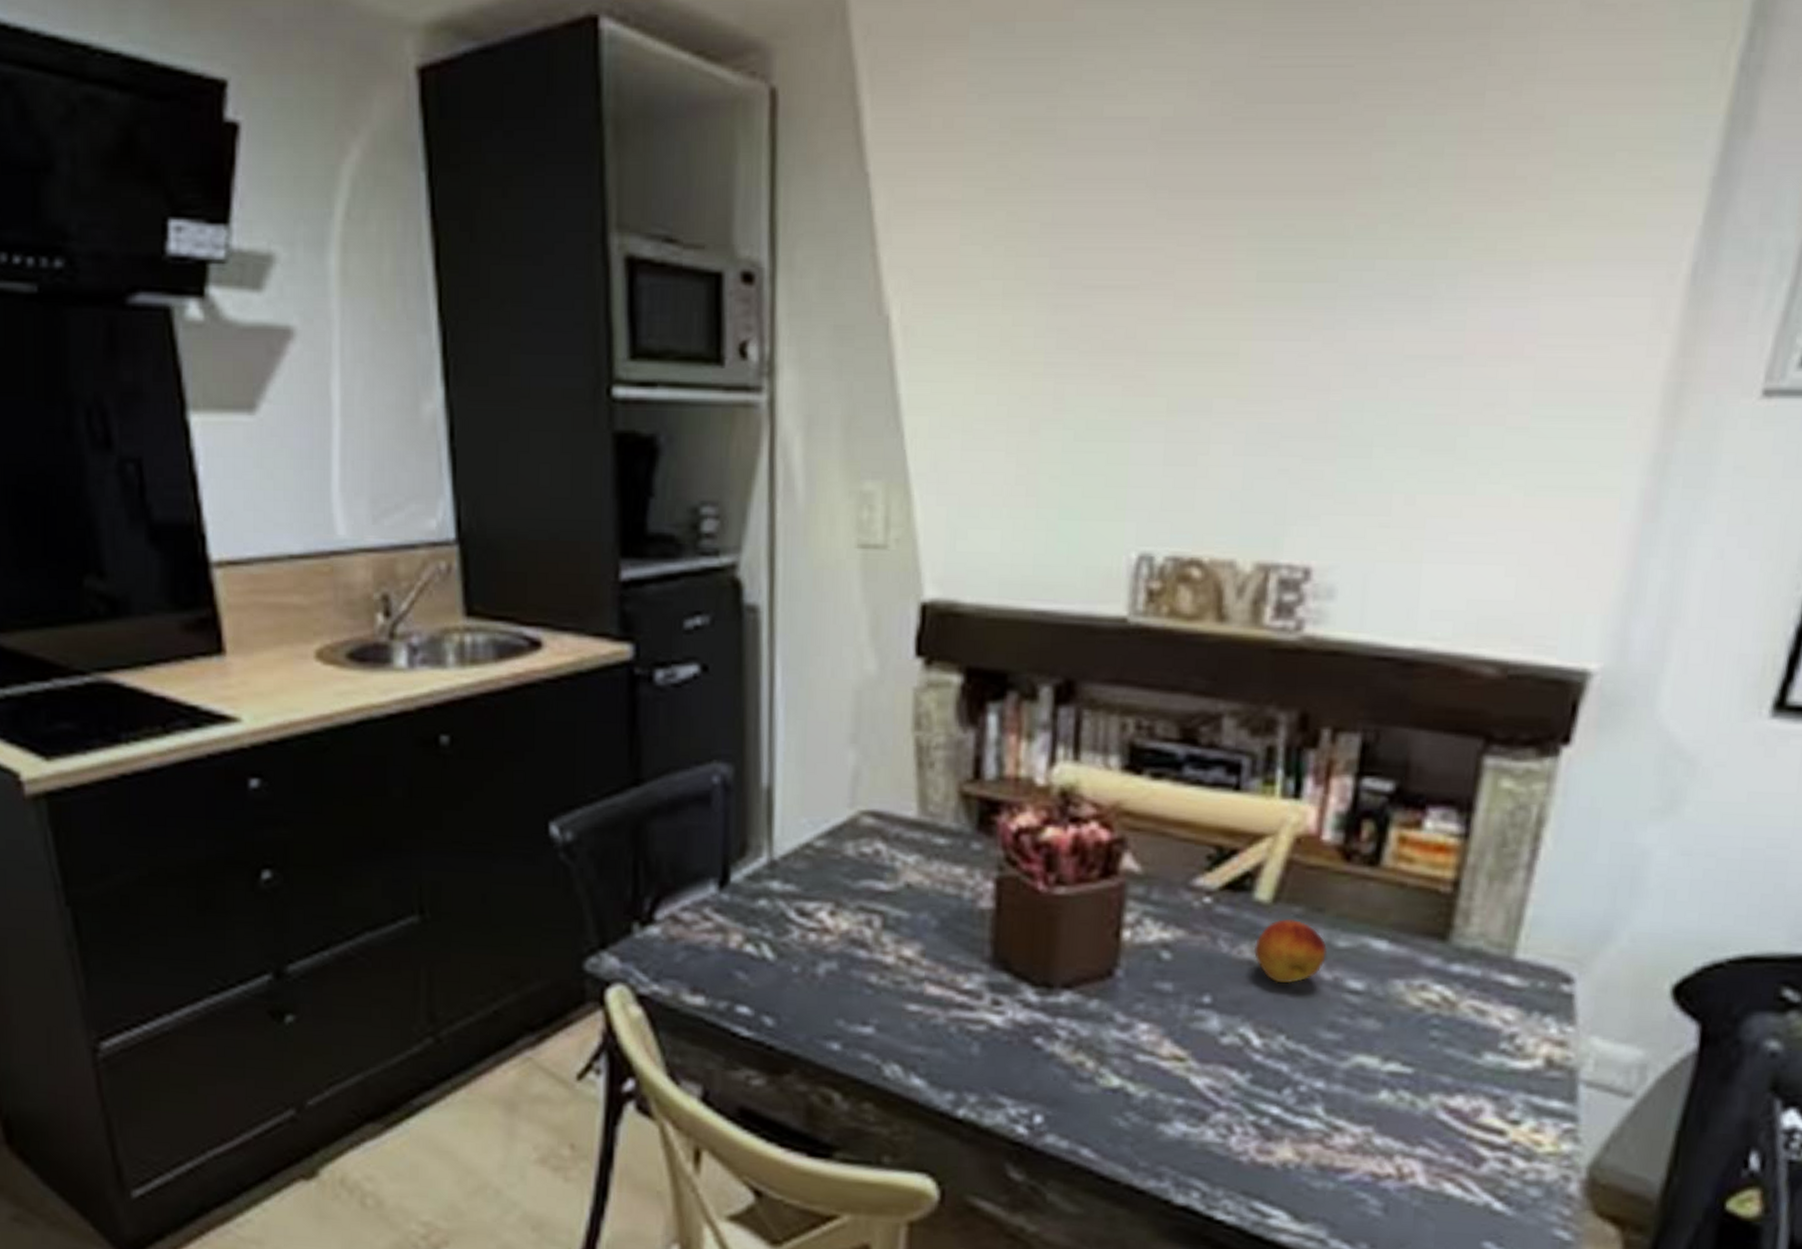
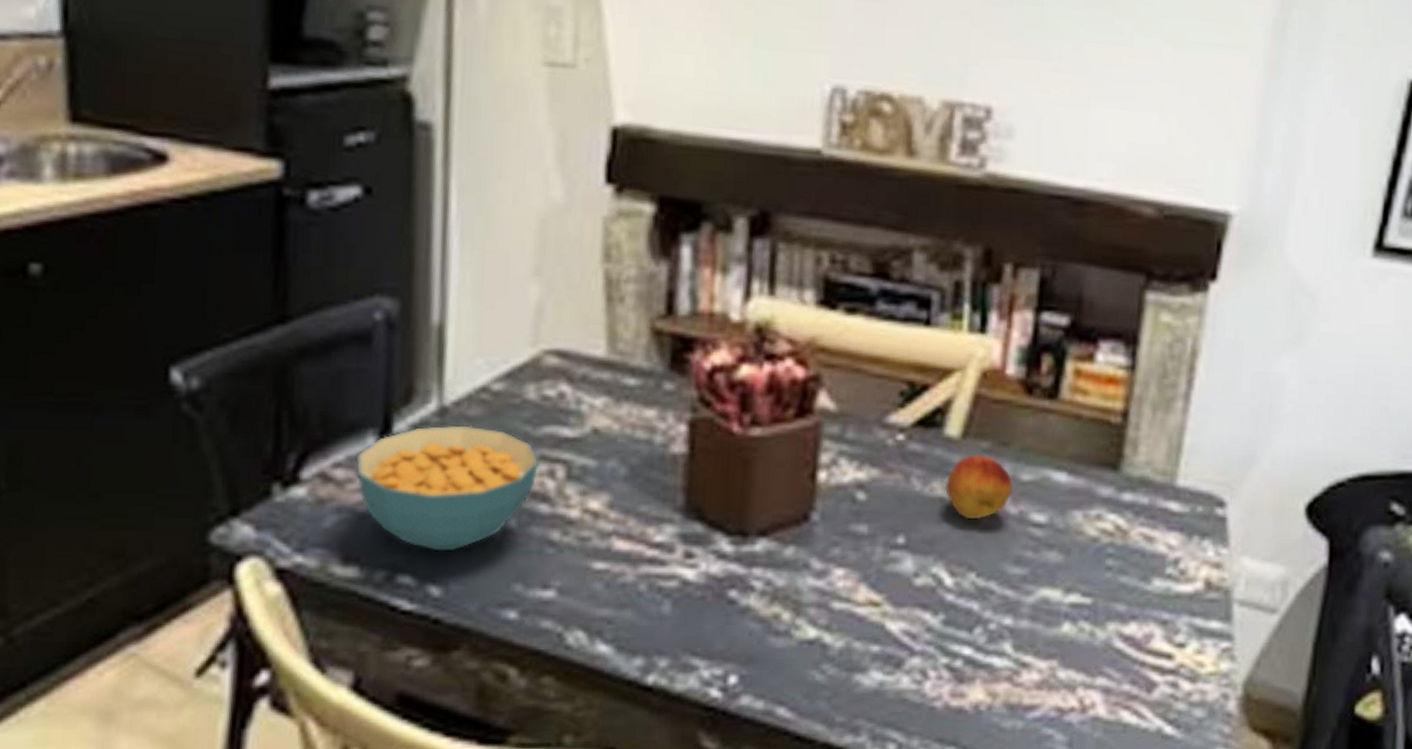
cereal bowl: none [700,876,858,988] -> present [355,425,540,552]

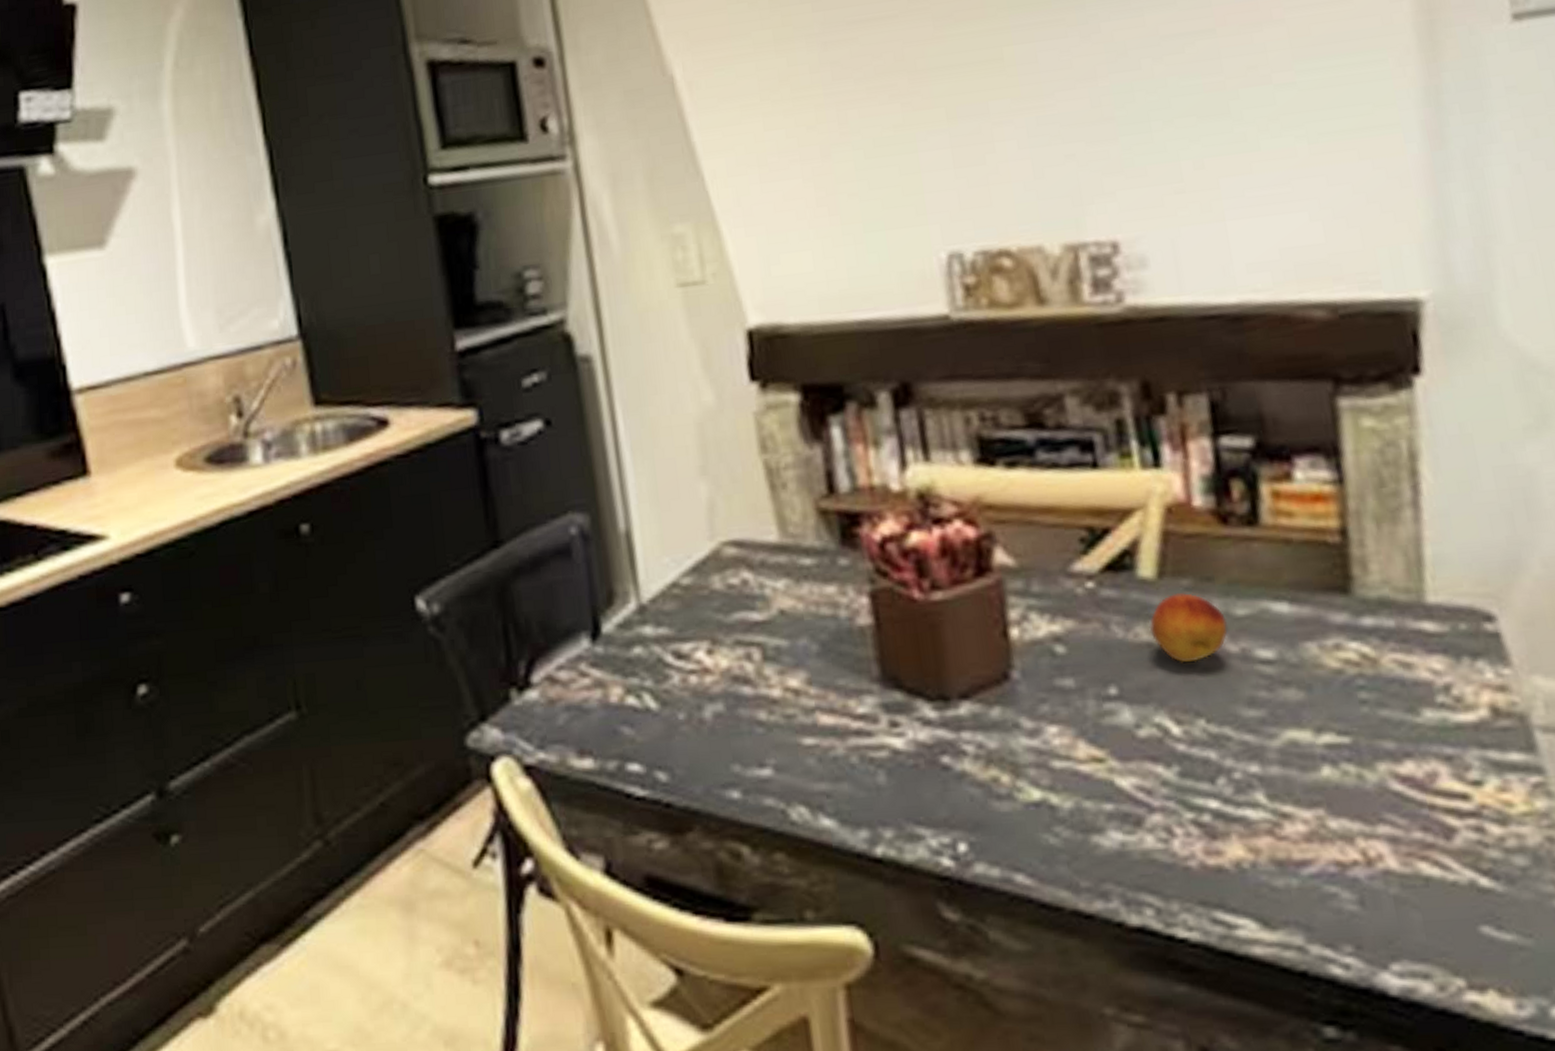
cereal bowl: present [355,425,540,552] -> none [575,619,736,740]

